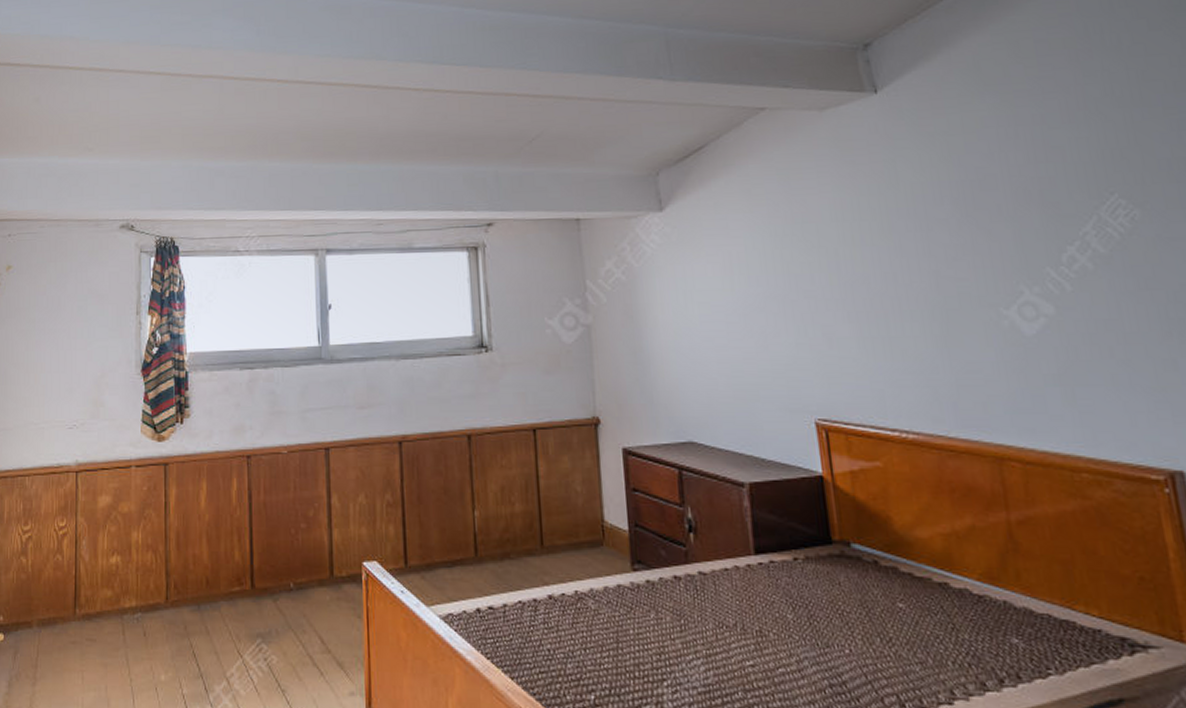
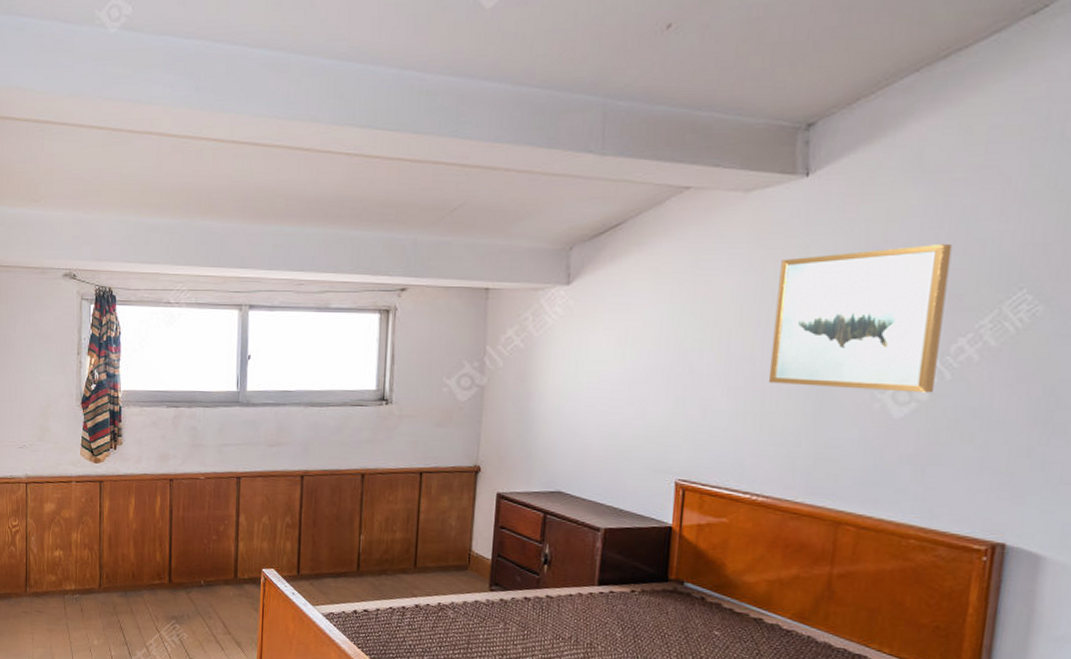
wall art: none [871,153,1058,307] -> present [768,244,953,393]

